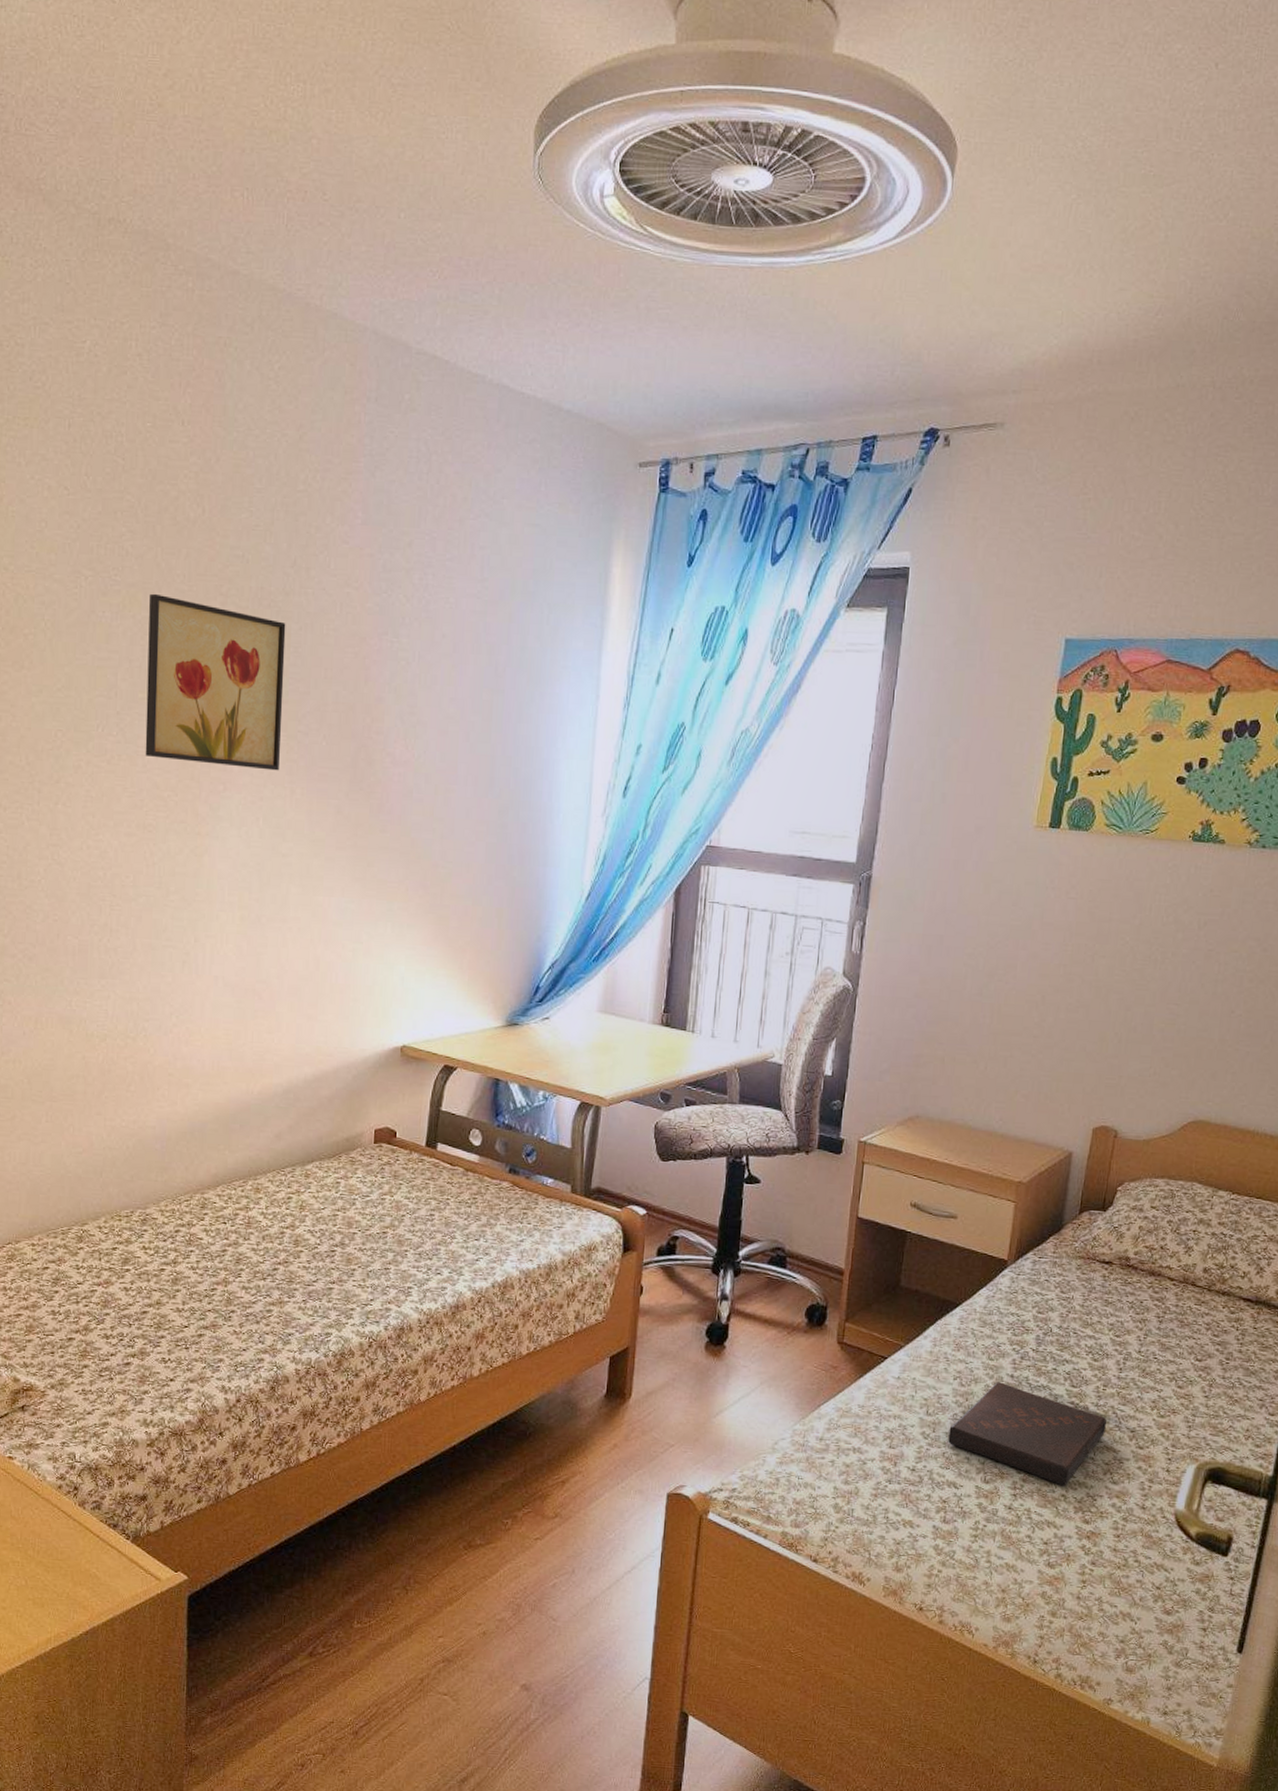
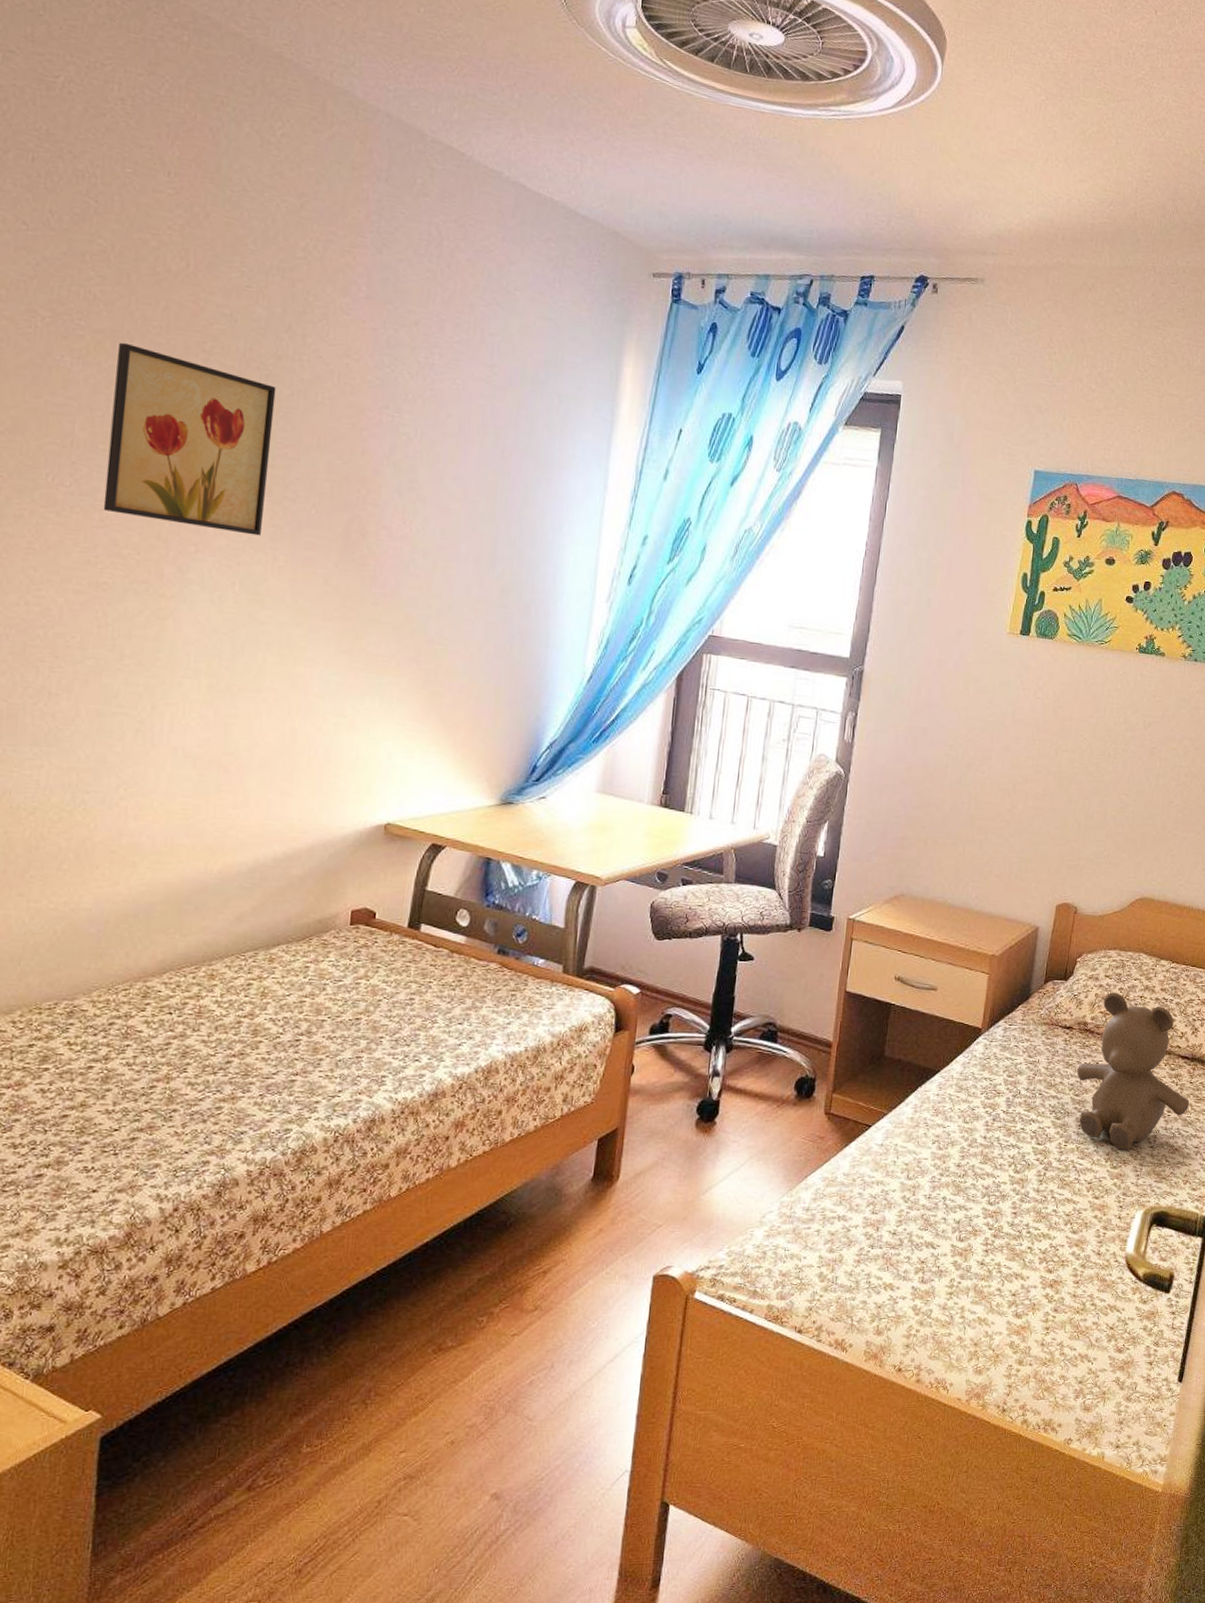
book: present [948,1382,1108,1486] -> none [927,1143,1068,1239]
teddy bear: none [1117,1225,1254,1398] -> present [1077,993,1190,1150]

